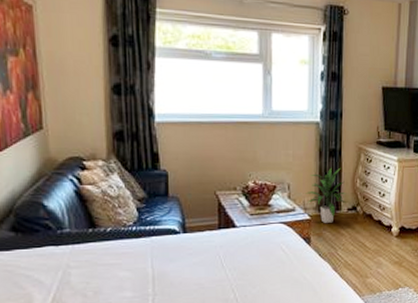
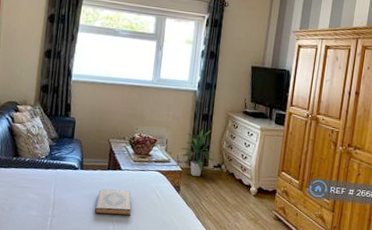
hardback book: none [208,250,254,283] -> present [95,189,132,216]

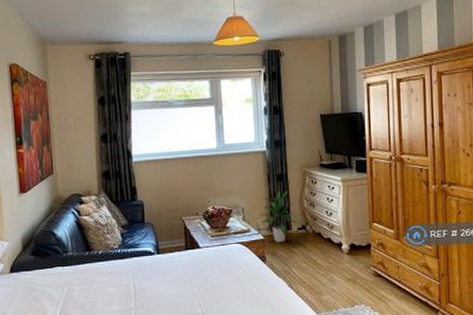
hardback book: present [95,189,132,216] -> none [179,268,218,299]

